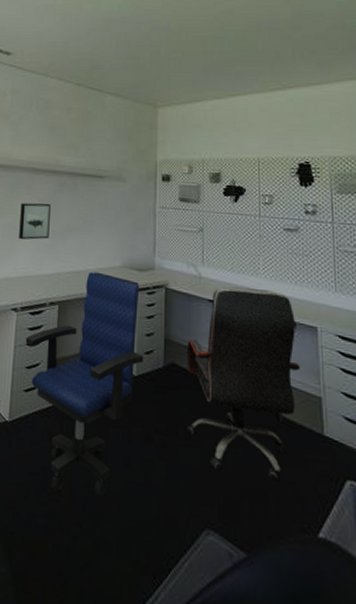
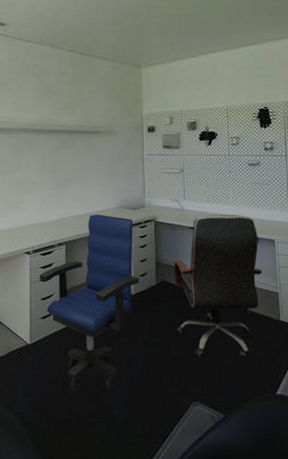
wall art: present [19,203,51,240] -> none [26,160,53,193]

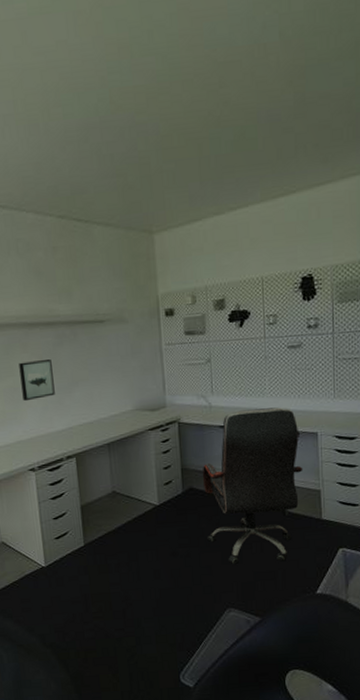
wall art: none [26,160,53,193] -> present [18,359,55,402]
office chair: present [39,214,140,393] -> none [48,419,164,611]

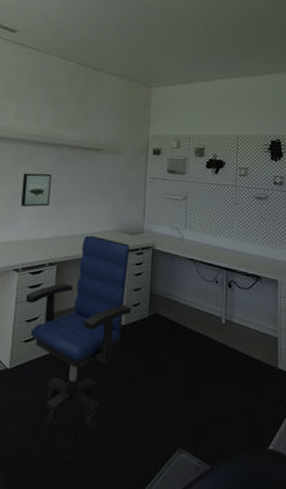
office chair: none [48,419,164,611] -> present [25,235,132,428]
office chair: present [203,407,303,564] -> none [166,247,263,407]

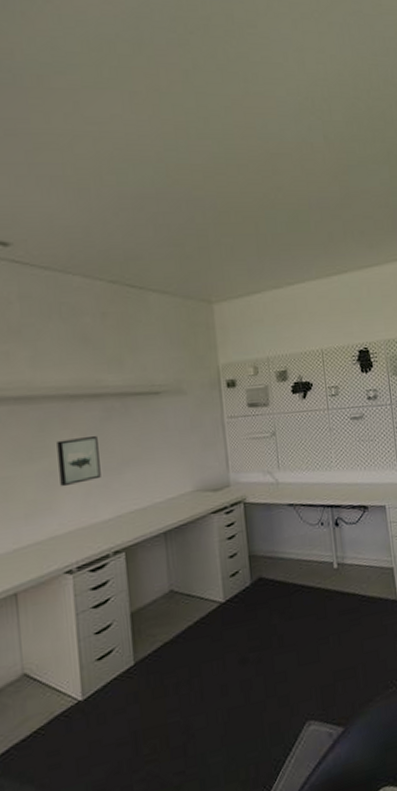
office chair: present [25,235,132,428] -> none [89,503,230,751]

